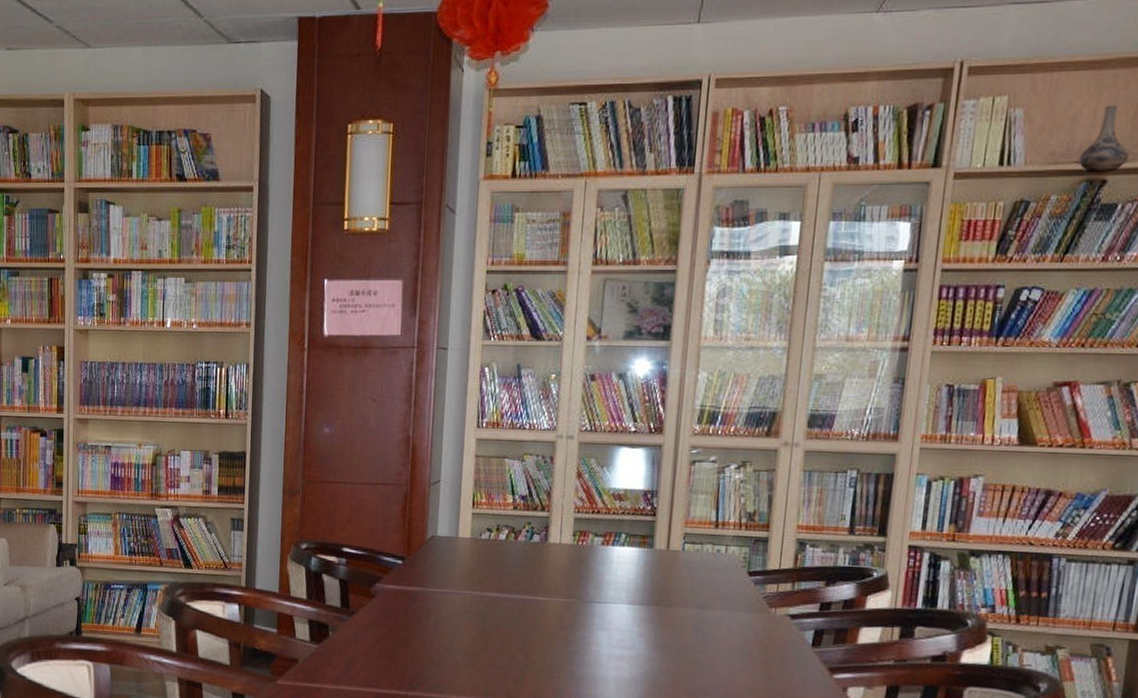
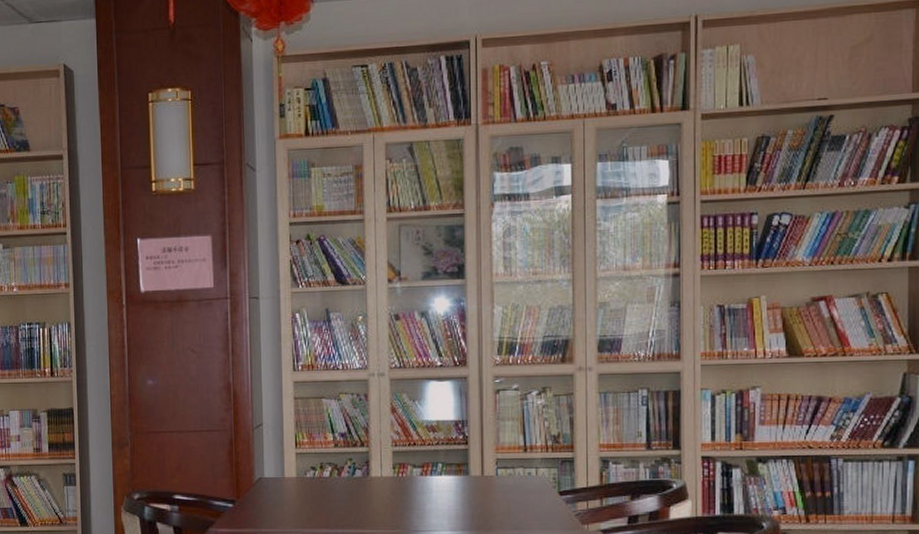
decorative vase: present [1078,105,1130,174] -> none [807,49,850,110]

